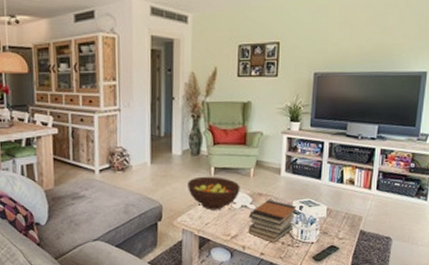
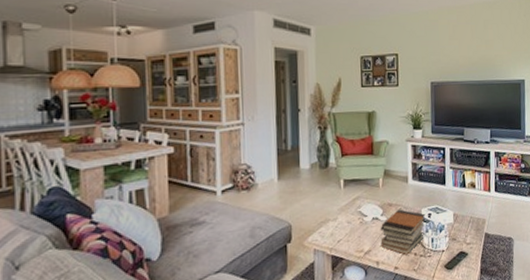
fruit bowl: present [188,176,240,210] -> none [317,189,371,226]

